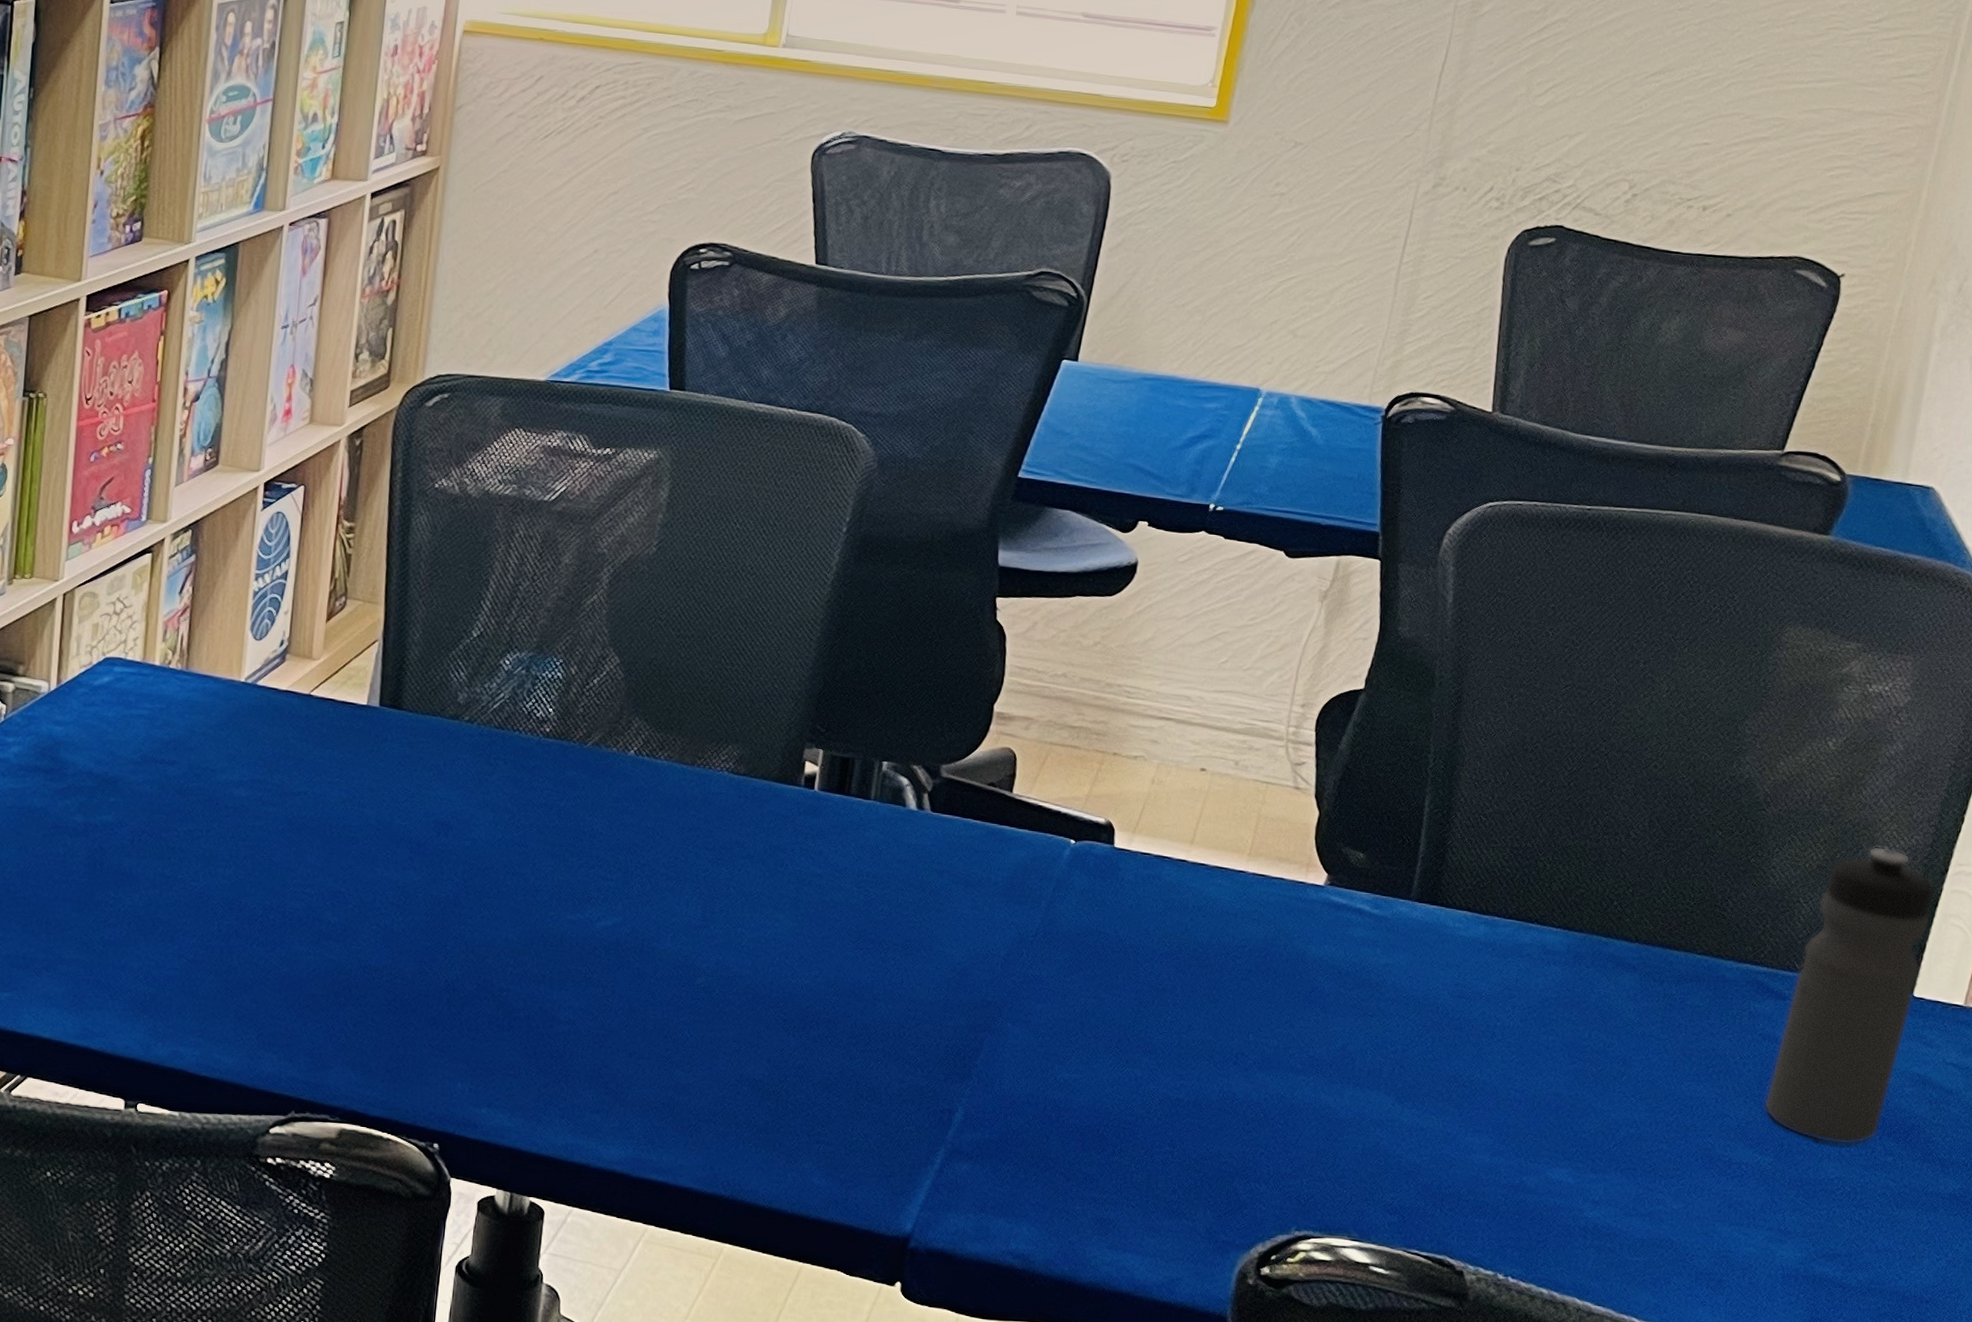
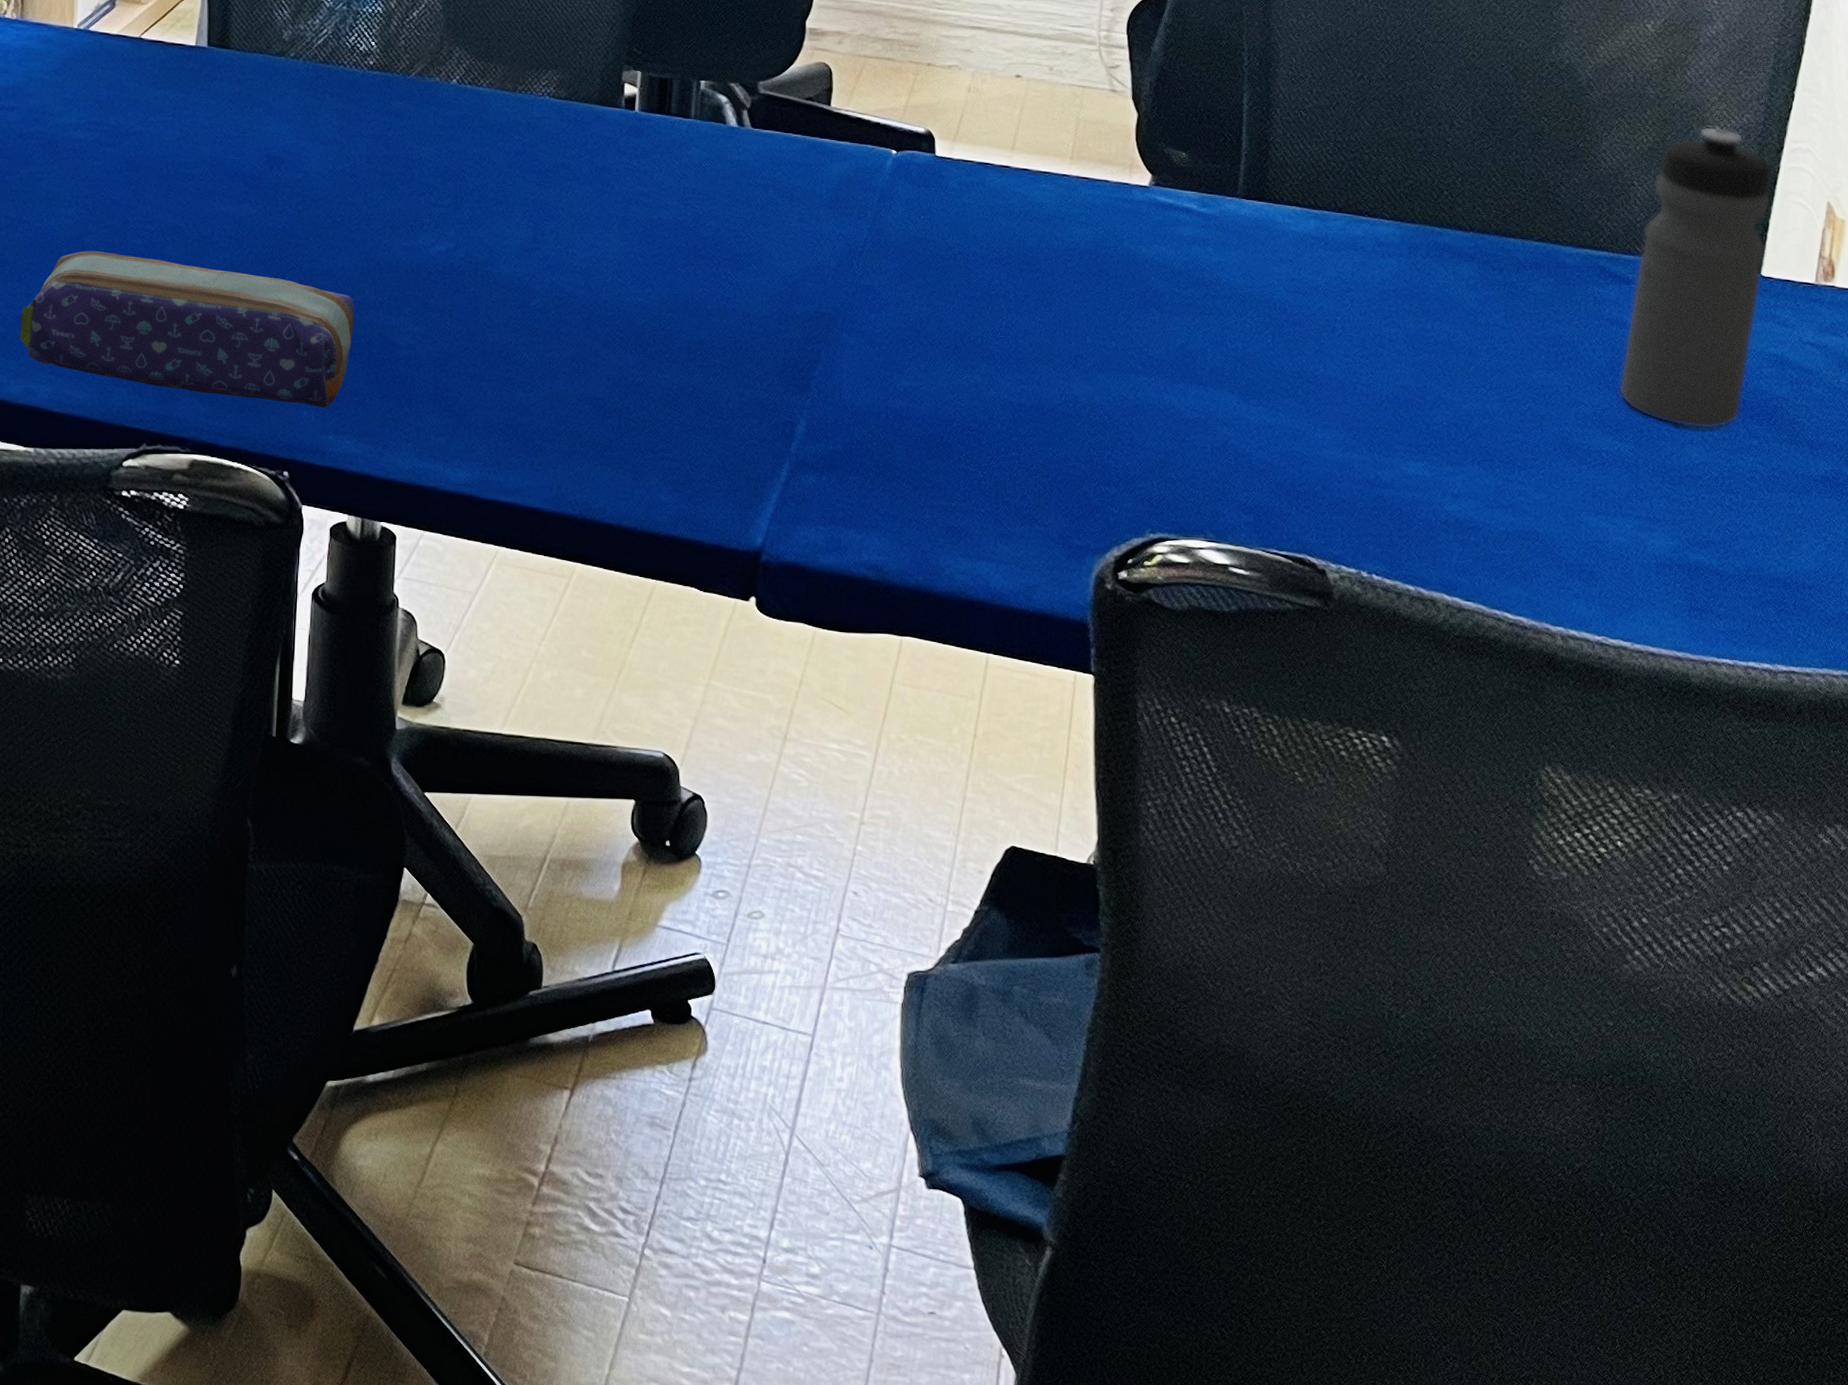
pencil case: none [169,912,516,1081] -> present [19,251,355,408]

